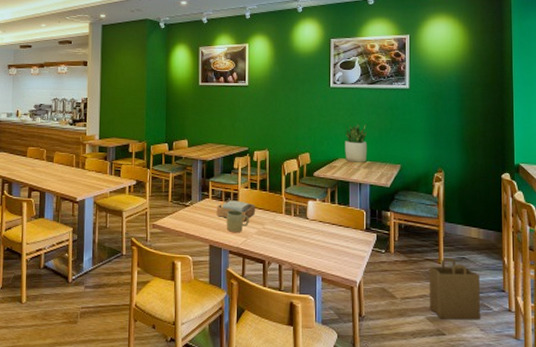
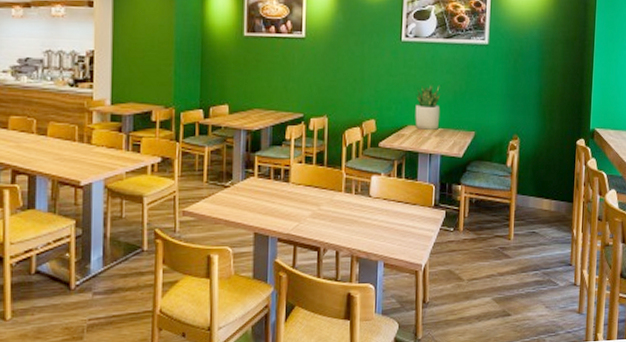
napkin holder: present [216,199,256,221] -> none [263,177,311,203]
mug: present [226,210,249,232] -> none [274,190,302,216]
shopping bag: present [428,258,480,320] -> none [496,233,548,299]

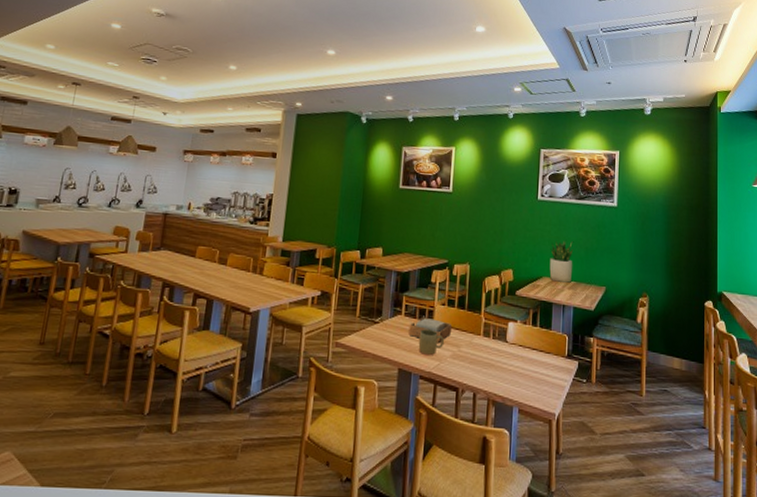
napkin holder: none [263,177,311,203] -> present [408,317,453,343]
mug: none [274,190,302,216] -> present [418,329,444,355]

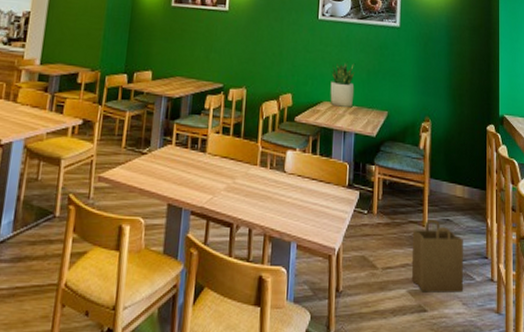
napkin holder: present [408,317,453,343] -> none [179,146,227,174]
mug: present [418,329,444,355] -> none [189,160,218,188]
shopping bag: none [629,390,681,460] -> present [411,220,463,293]

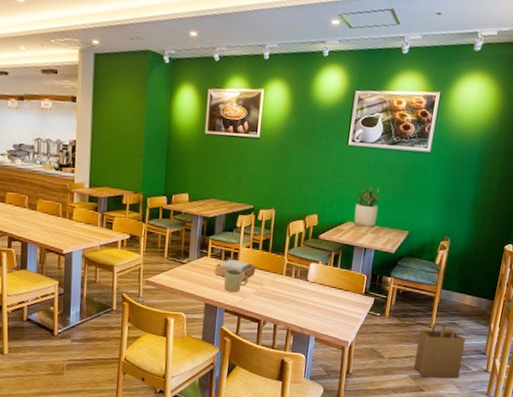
napkin holder: none [179,146,227,174] -> present [214,258,257,281]
mug: none [189,160,218,188] -> present [223,269,248,292]

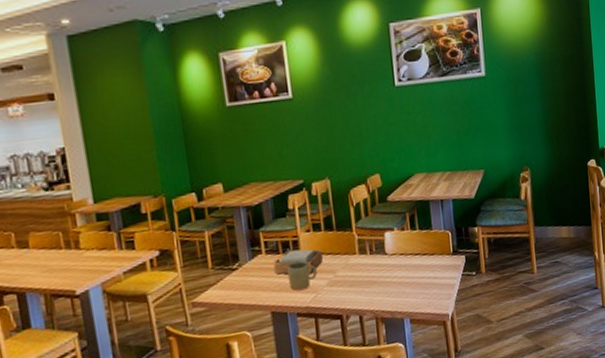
planter: present [354,186,381,227] -> none [418,127,447,177]
shopping bag: present [413,322,465,379] -> none [522,265,576,333]

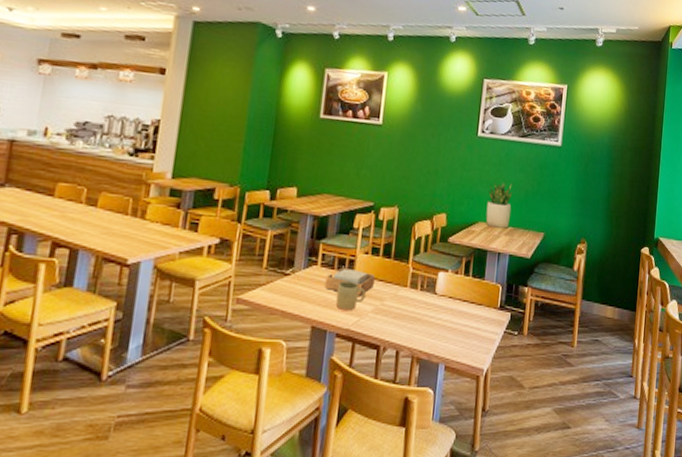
planter: none [418,127,447,177] -> present [486,182,513,228]

